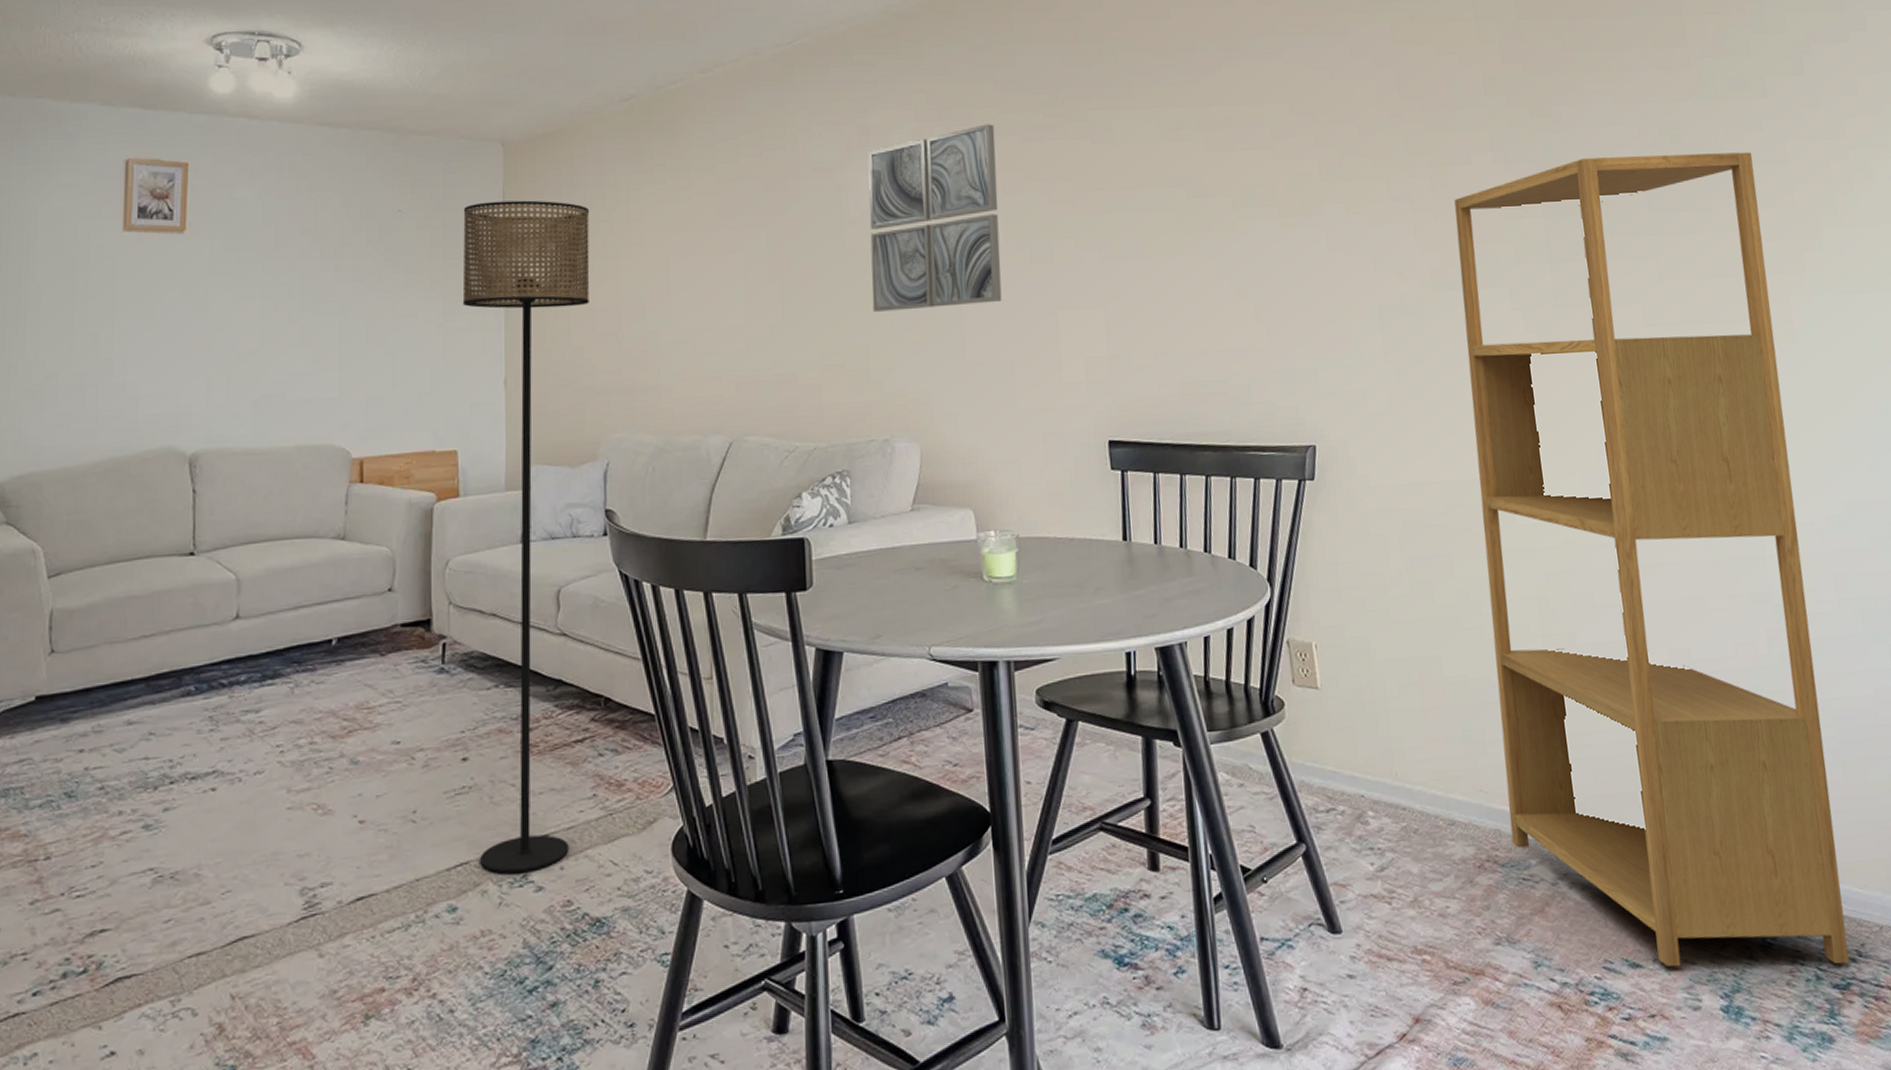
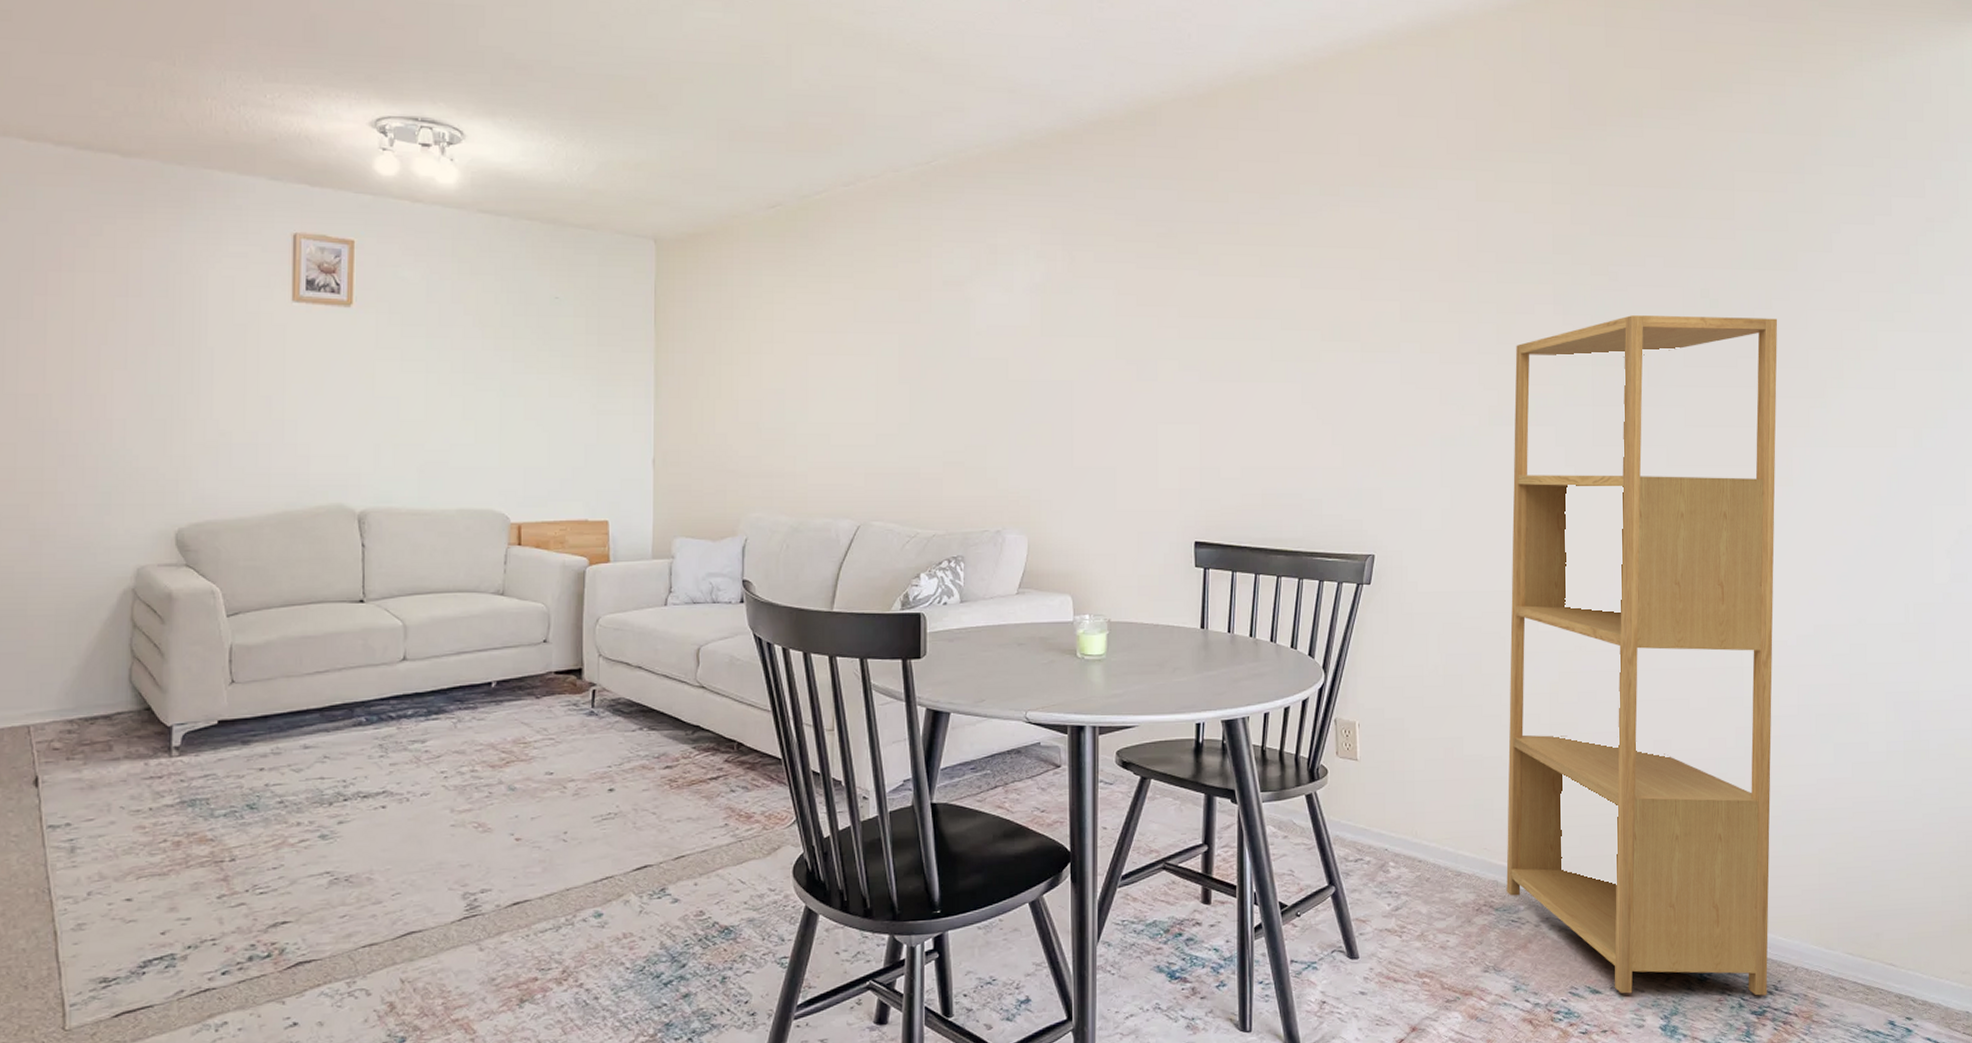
floor lamp: present [462,200,590,873] -> none [615,294,735,887]
wall art: present [867,124,1002,312] -> none [992,251,1112,417]

